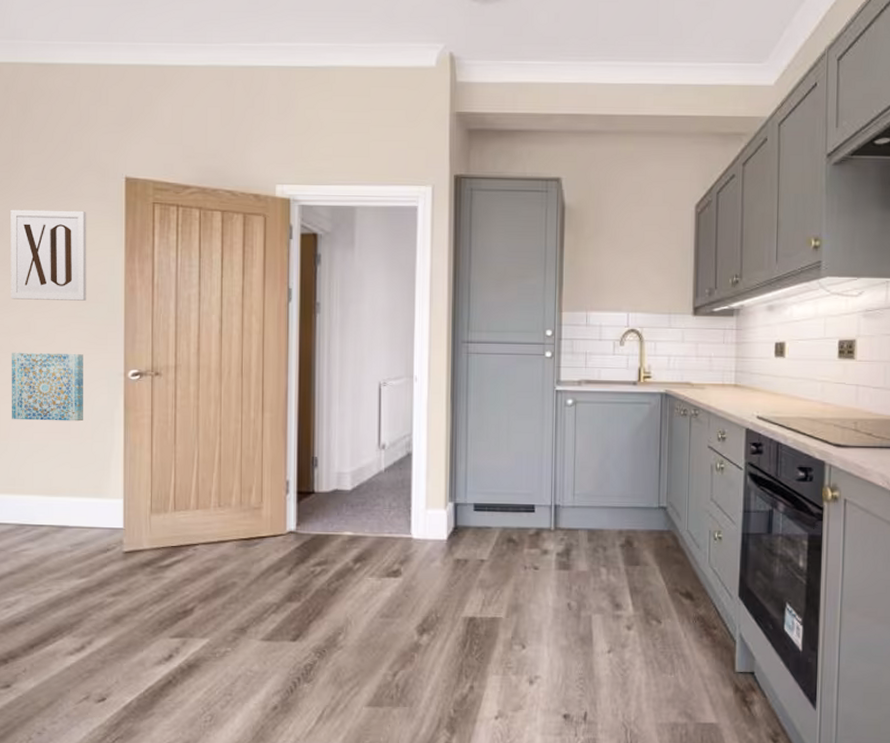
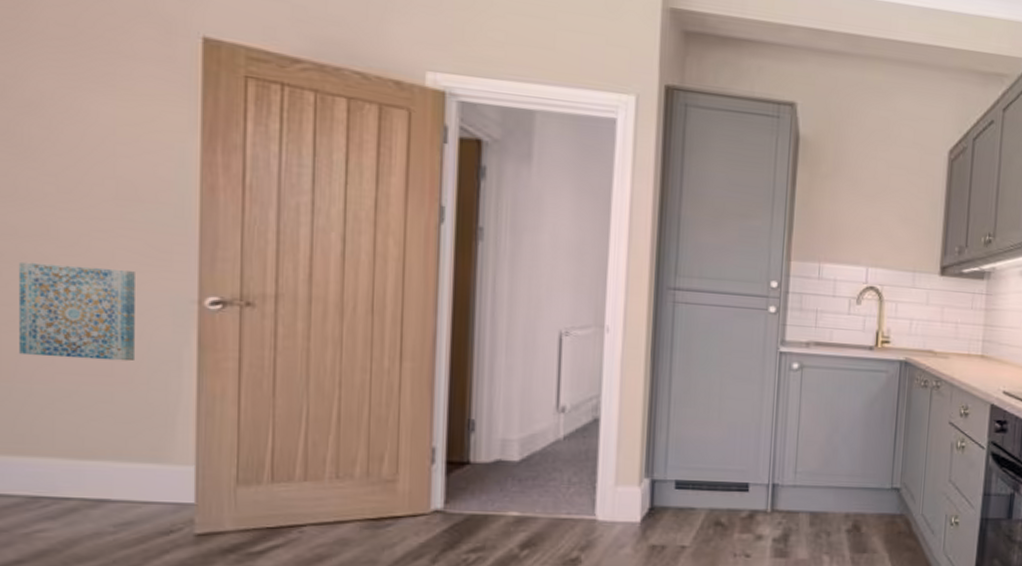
wall art: present [11,209,87,301] -> none [18,62,142,200]

